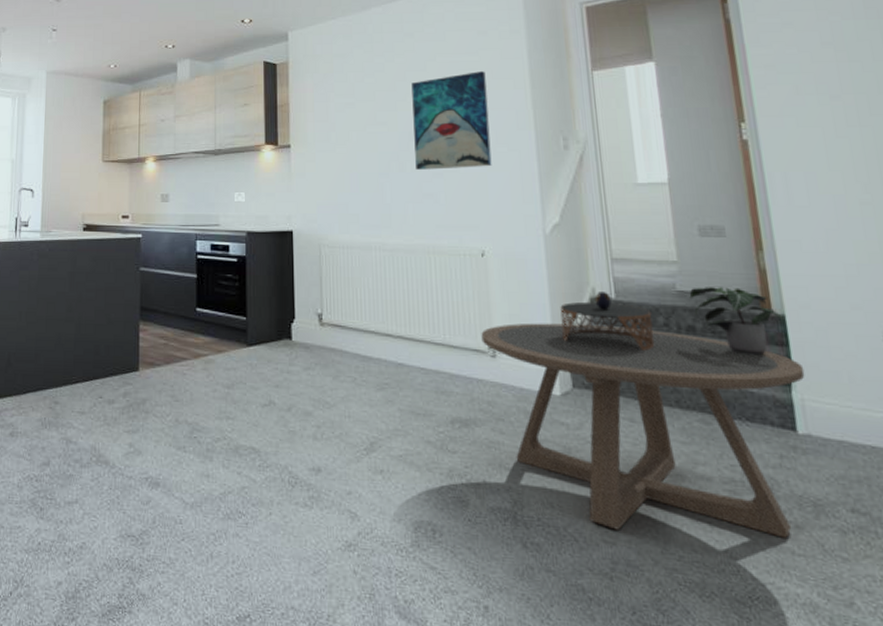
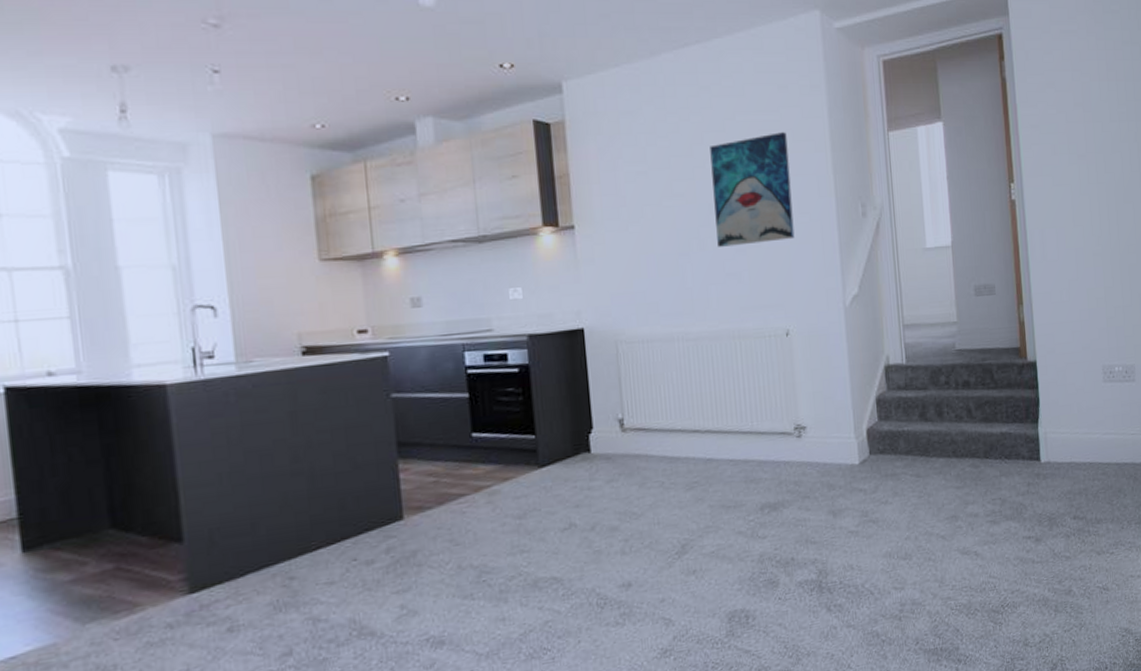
coffee table: present [481,323,805,538] -> none [787,389,1048,577]
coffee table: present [560,292,655,351] -> none [859,358,938,411]
potted plant: present [689,287,784,356] -> none [965,341,1036,401]

